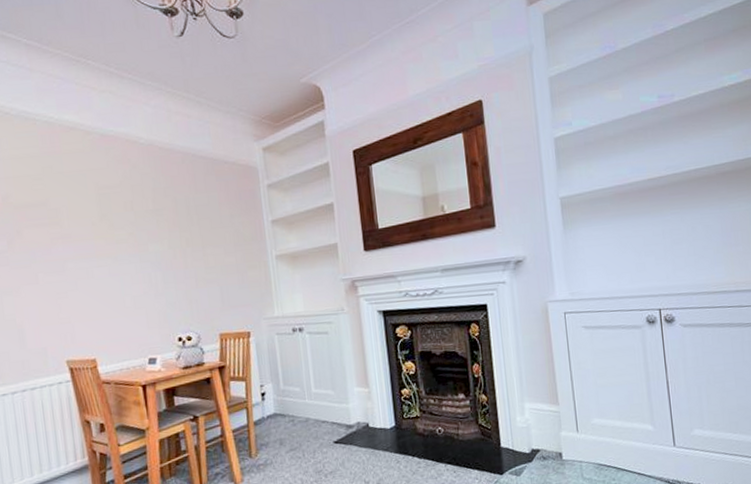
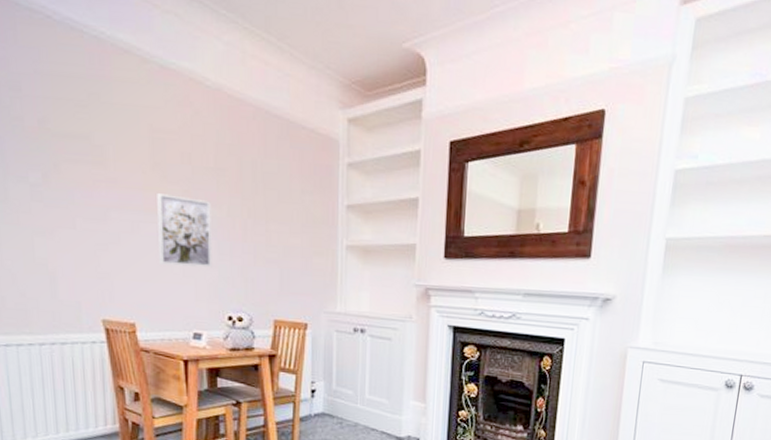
wall art: none [106,238,160,302] -> present [157,193,212,268]

